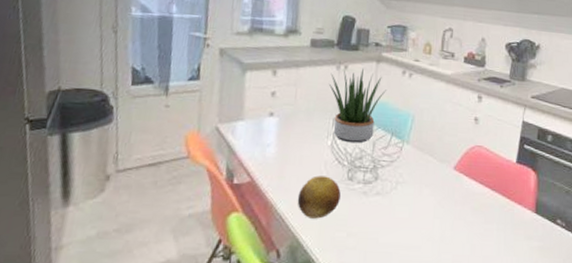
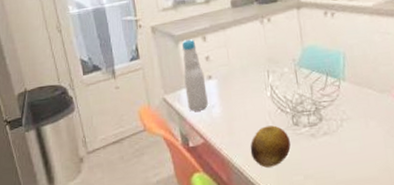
bottle: none [241,69,266,147] -> present [182,38,208,112]
potted plant: present [329,68,386,143] -> none [256,17,312,91]

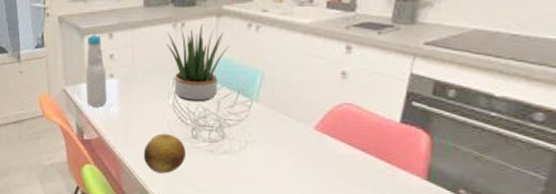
potted plant: none [256,17,312,91] -> present [167,24,229,102]

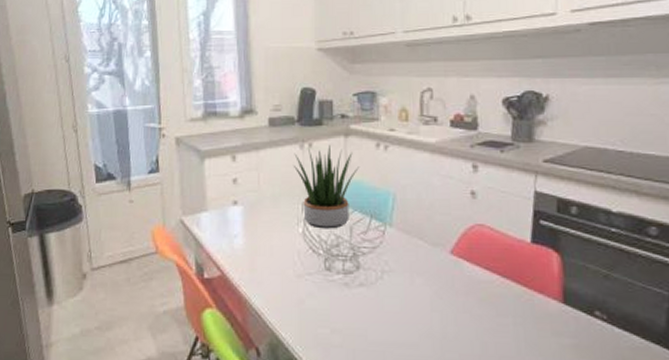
bottle: present [85,33,107,107] -> none [206,156,230,239]
fruit: present [143,133,186,174] -> none [272,267,319,314]

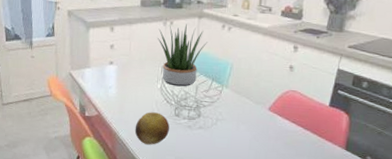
fruit: none [272,267,319,314] -> present [135,112,169,145]

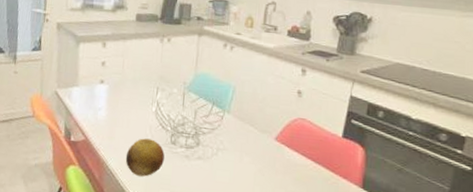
potted plant: present [158,23,207,87] -> none [154,41,208,111]

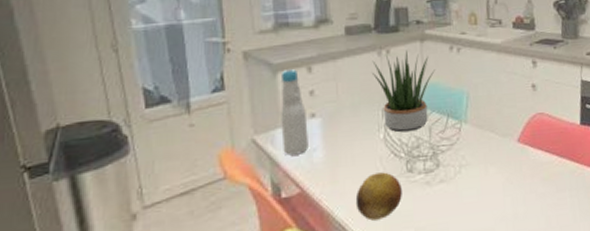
bottle: none [76,41,97,111] -> present [280,68,308,156]
potted plant: none [154,41,208,111] -> present [372,50,435,133]

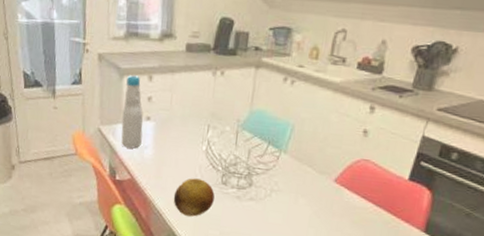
potted plant: present [372,50,435,133] -> none [205,74,265,150]

